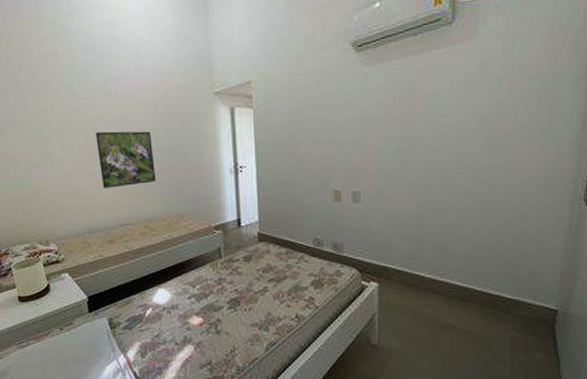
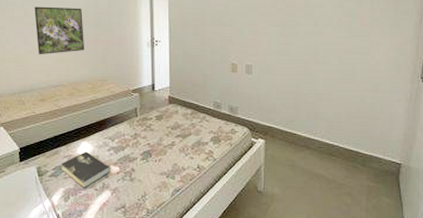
book: none [135,300,193,342] -> present [60,151,111,188]

